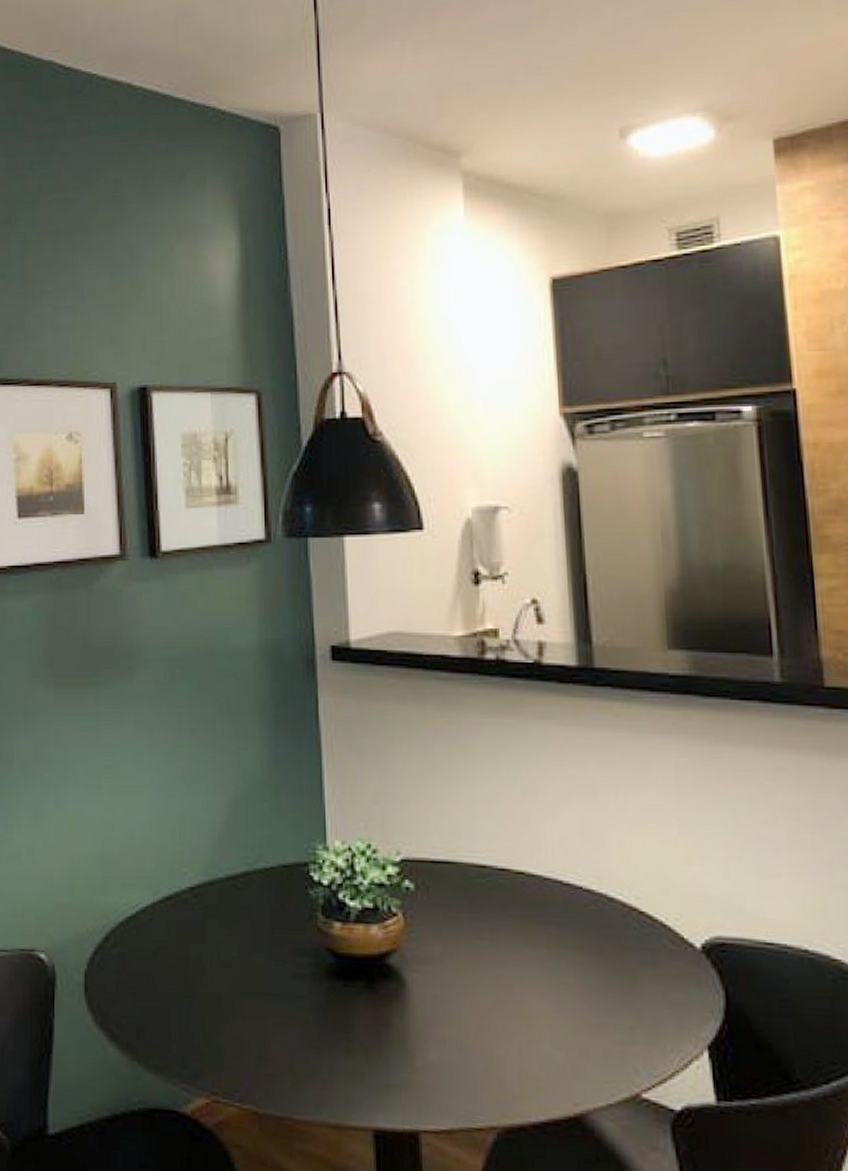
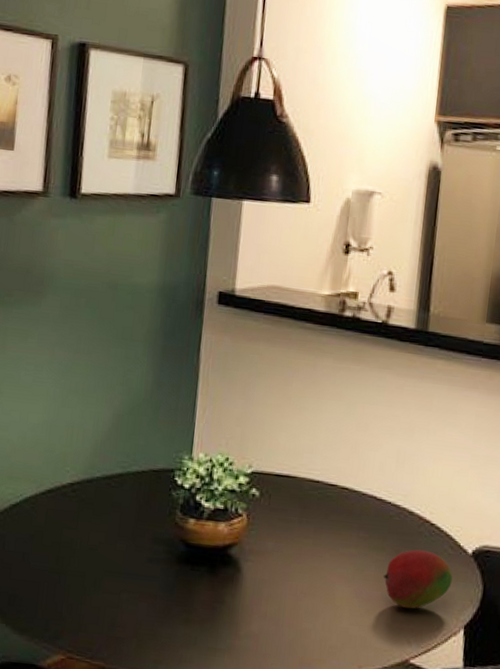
fruit: none [587,946,681,1026] -> present [383,549,453,609]

